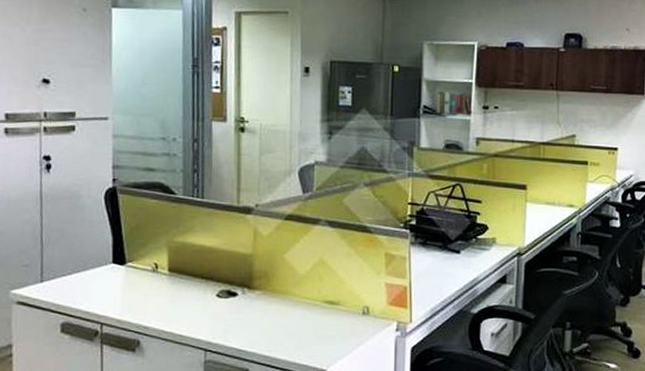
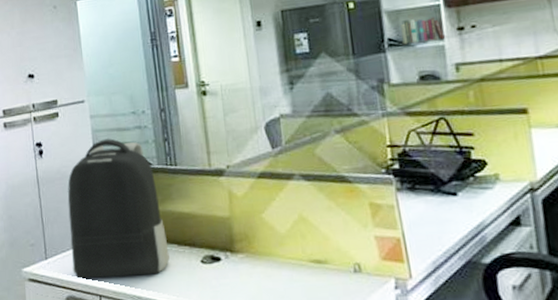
backpack: none [72,162,184,306] -> present [67,138,170,279]

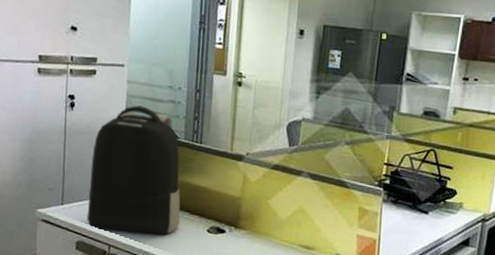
books: present [400,16,445,45] -> none [418,60,452,85]

